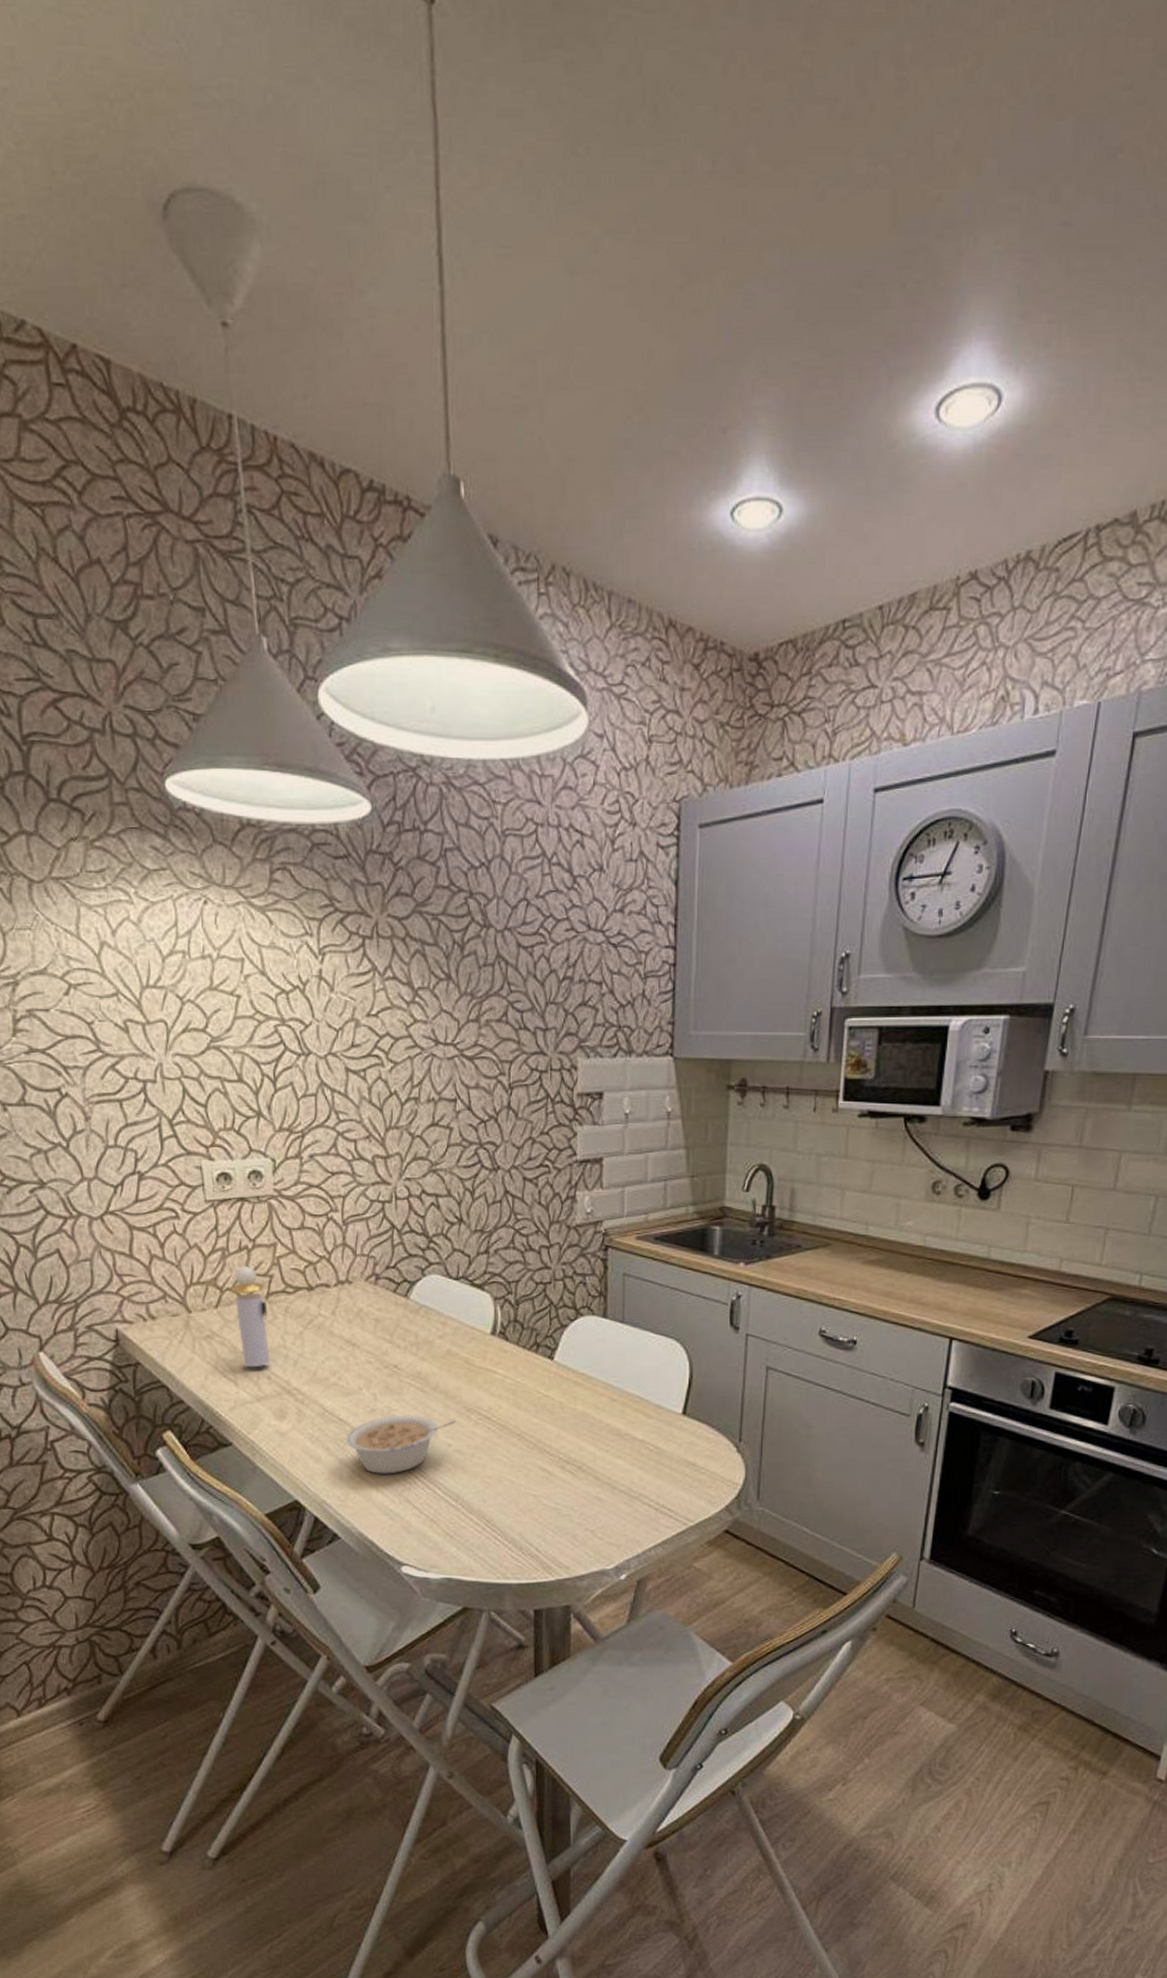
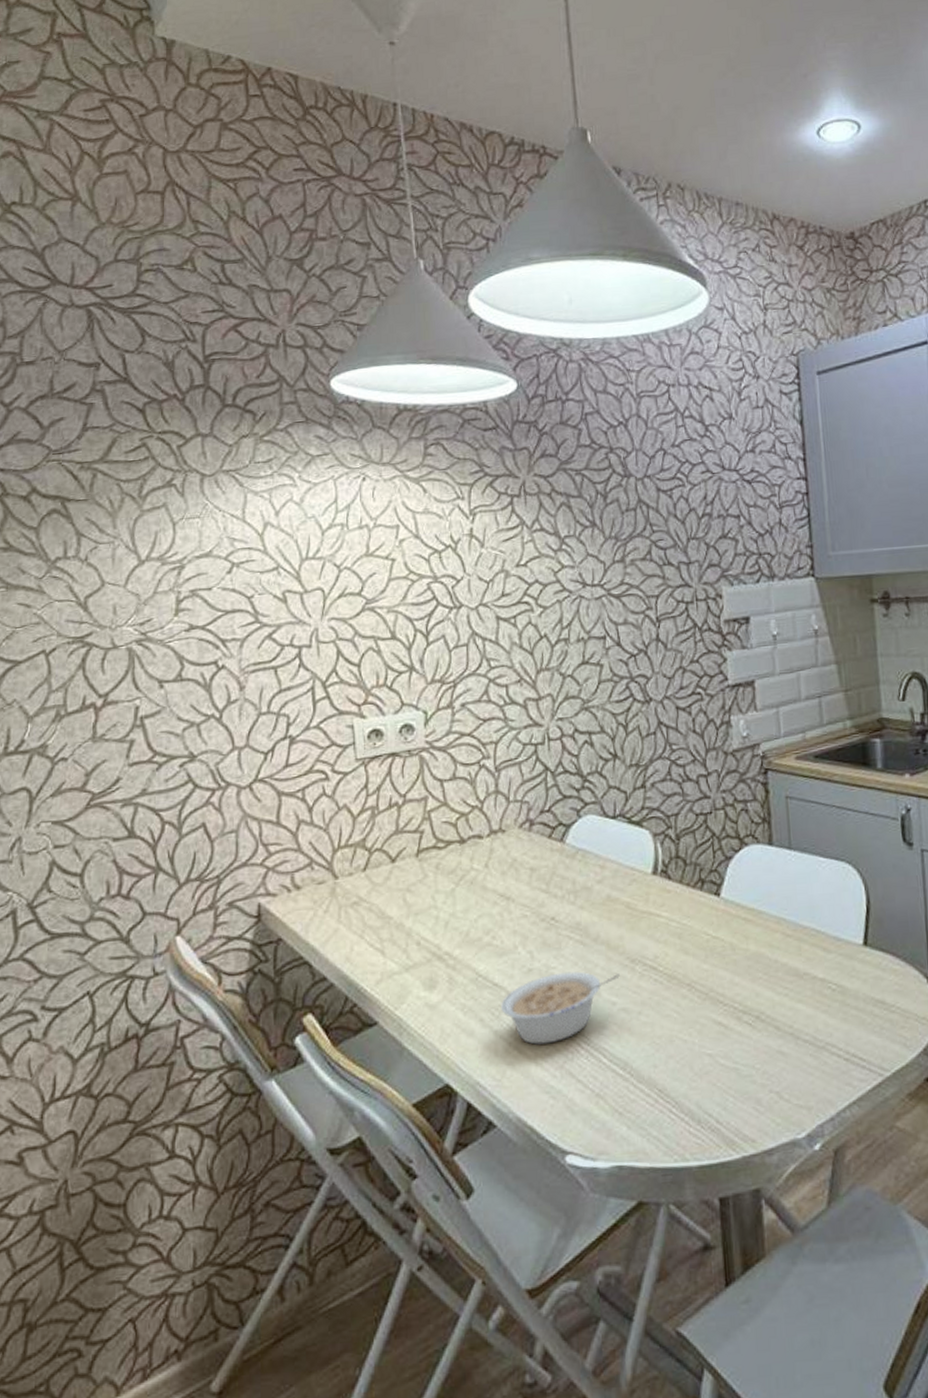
perfume bottle: present [230,1266,271,1368] -> none [379,823,420,934]

